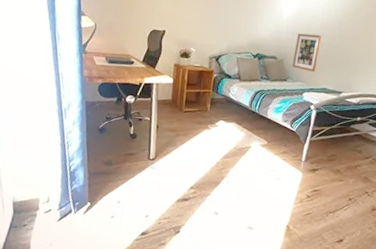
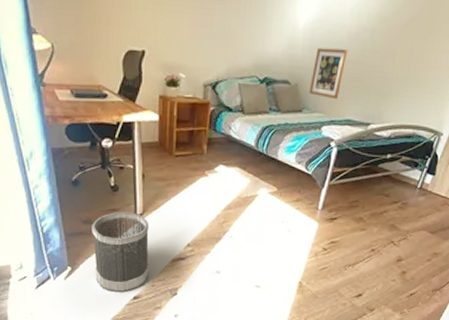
wastebasket: none [110,155,160,229] -> present [92,211,149,293]

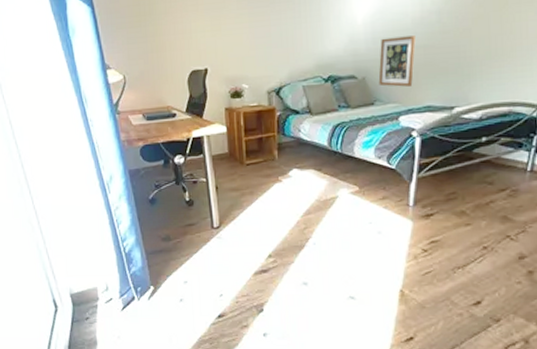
wastebasket: present [92,211,149,293] -> none [171,225,232,311]

